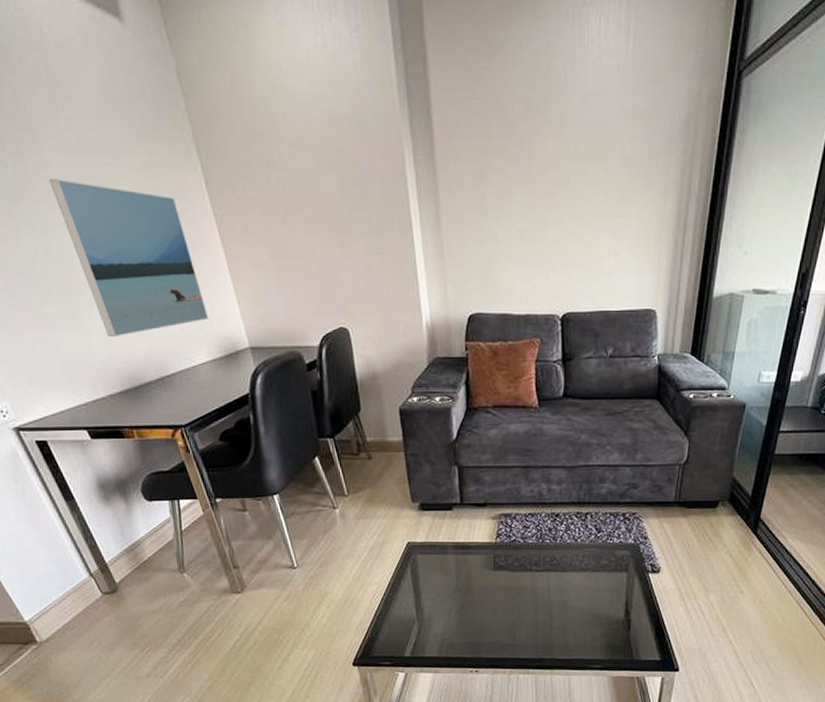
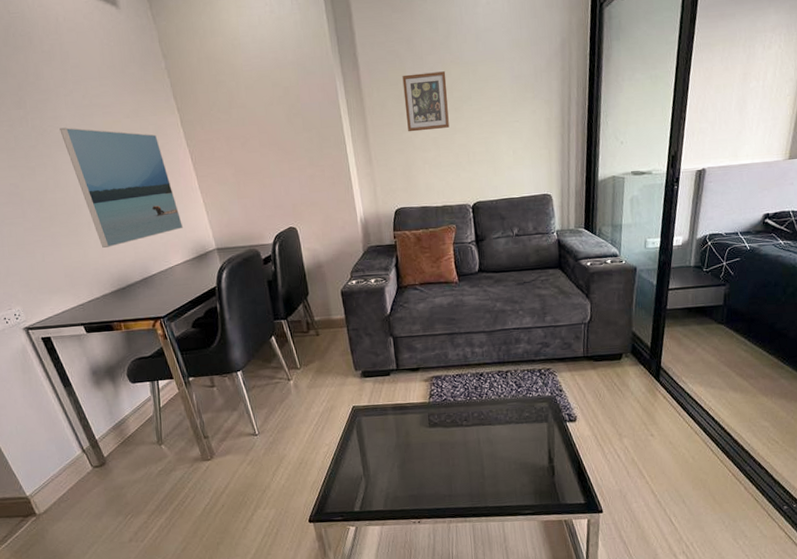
picture frame: none [486,144,541,219] -> present [402,71,449,132]

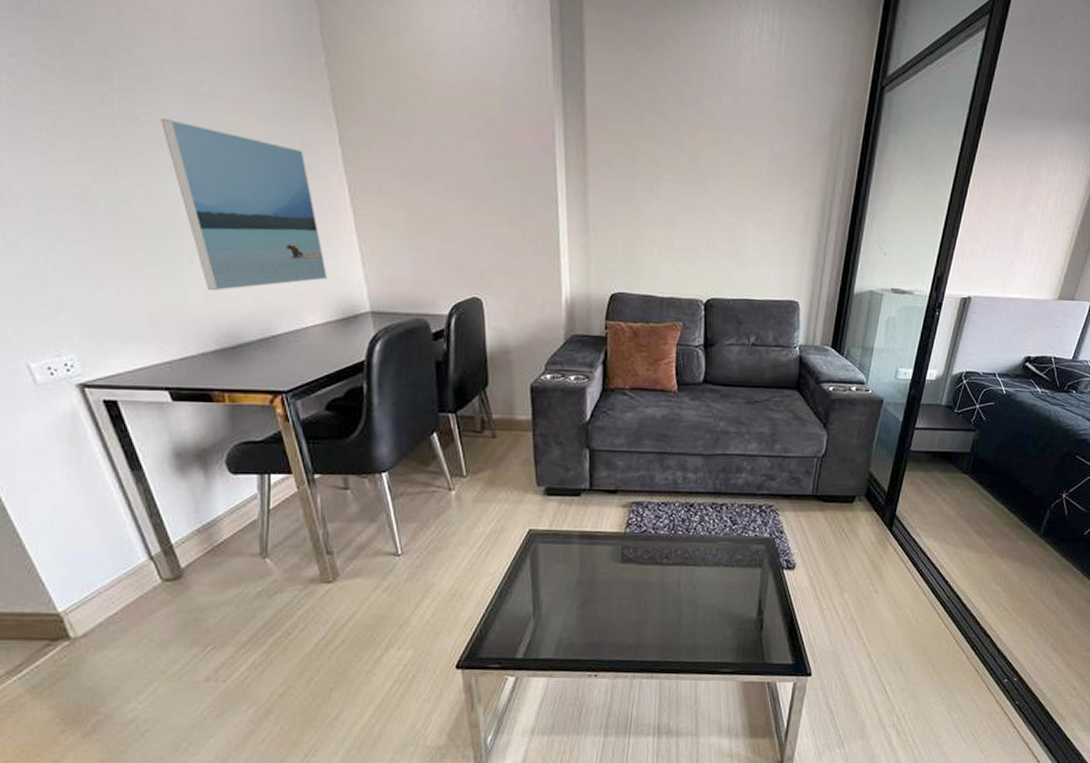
picture frame: present [402,71,449,132] -> none [637,130,693,204]

